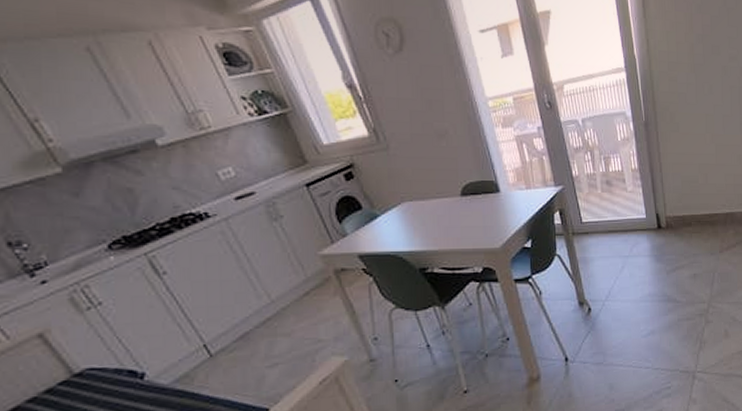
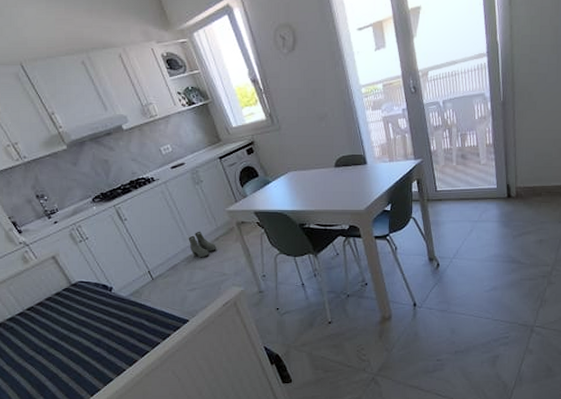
boots: none [264,284,307,321] -> present [188,231,216,258]

